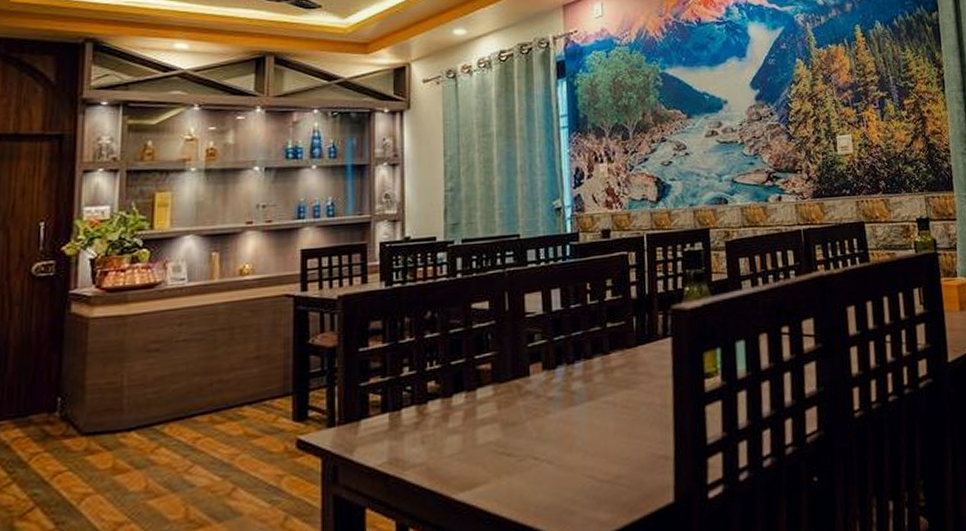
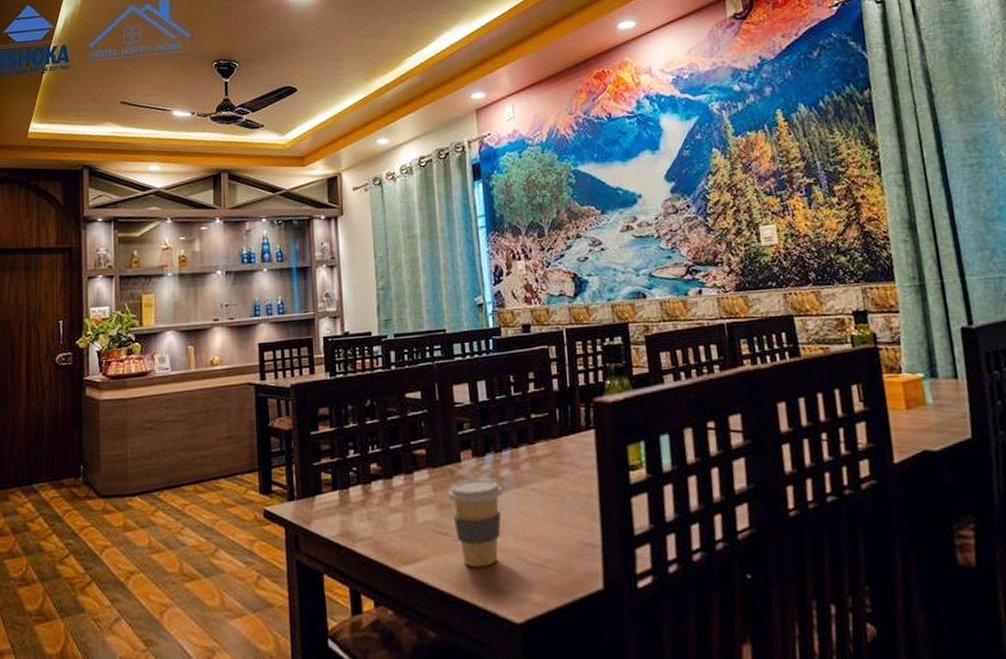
coffee cup: none [514,393,574,489] -> present [448,479,503,568]

